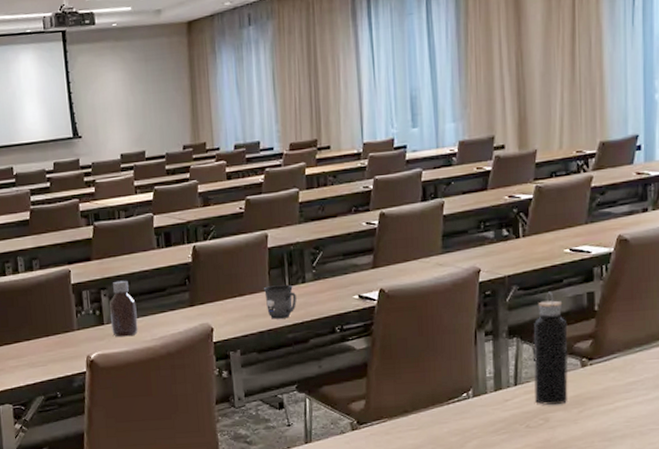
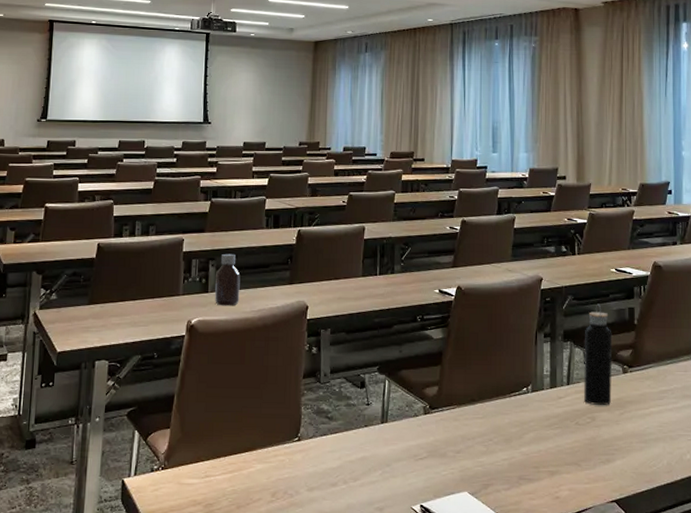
mug: present [263,284,297,319] -> none [356,273,385,304]

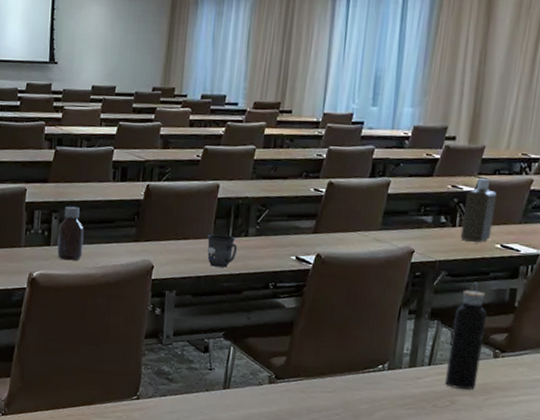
mug: none [356,273,385,304] -> present [207,234,237,268]
bottle: none [580,211,606,269] -> present [460,178,497,243]

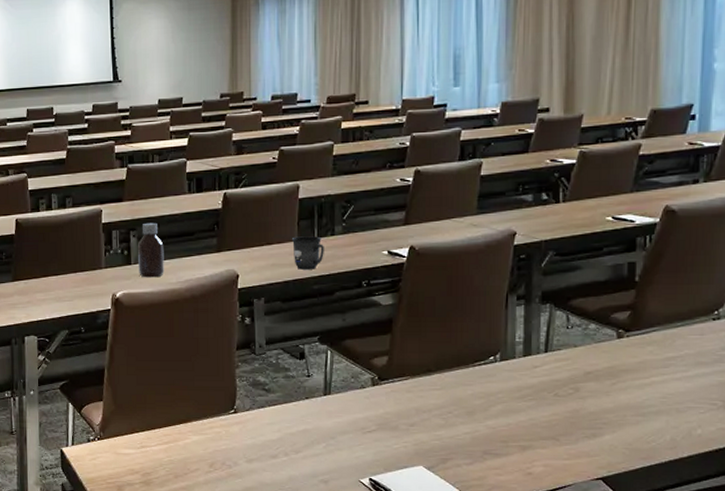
water bottle: present [445,281,487,390] -> none [566,259,605,374]
bottle: present [460,178,497,243] -> none [565,149,601,218]

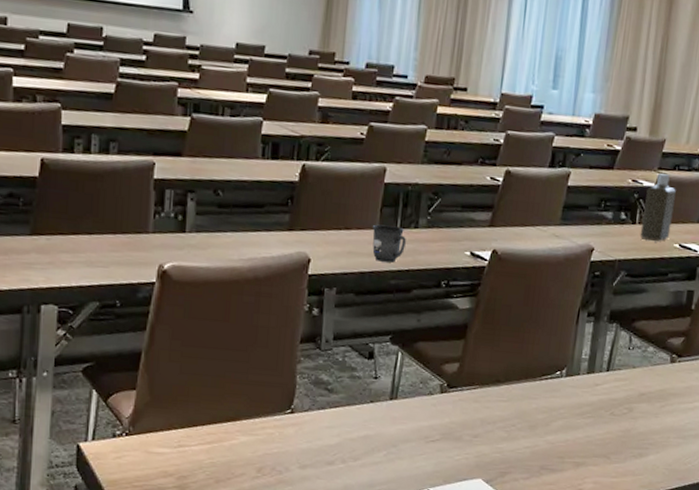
bottle: present [137,222,164,278] -> none [194,185,227,252]
bottle: none [565,149,601,218] -> present [640,173,676,242]

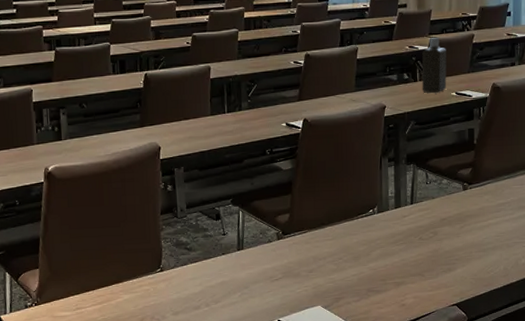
mug: present [372,224,406,263] -> none [205,111,234,141]

